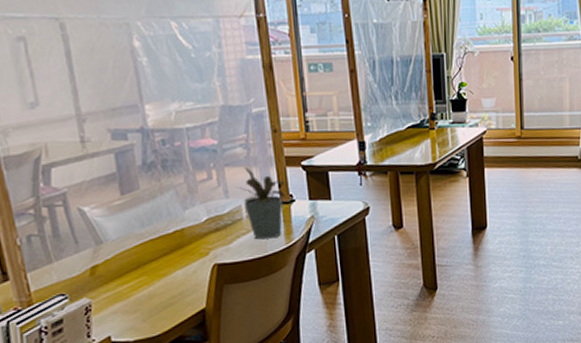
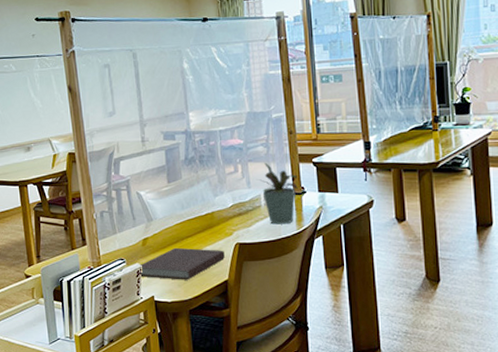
notebook: none [88,273,200,315] -> present [140,247,225,280]

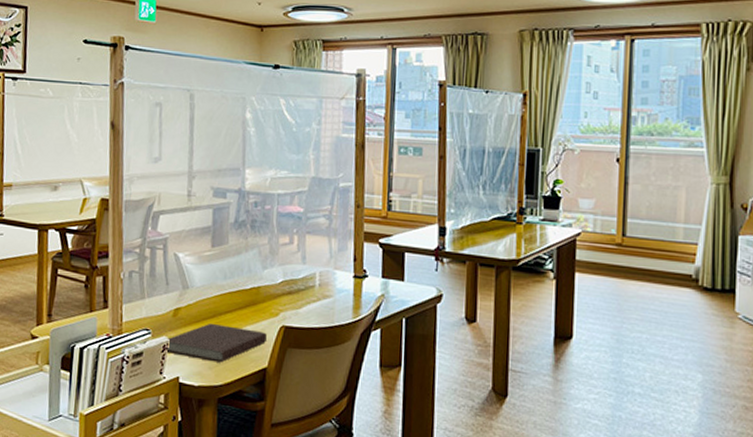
potted plant: present [258,162,298,225] -> none [315,236,360,311]

